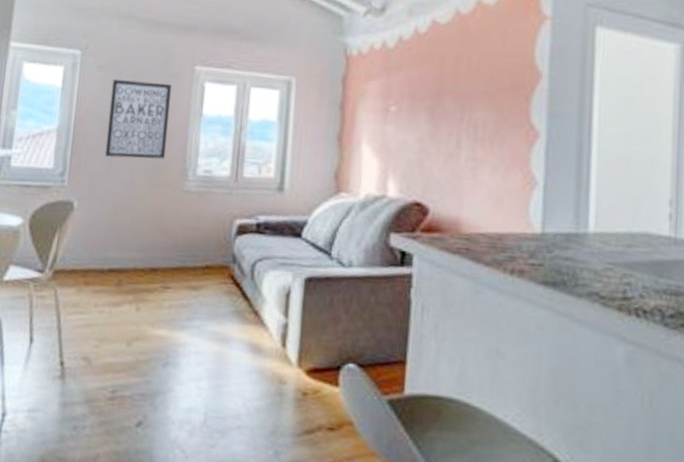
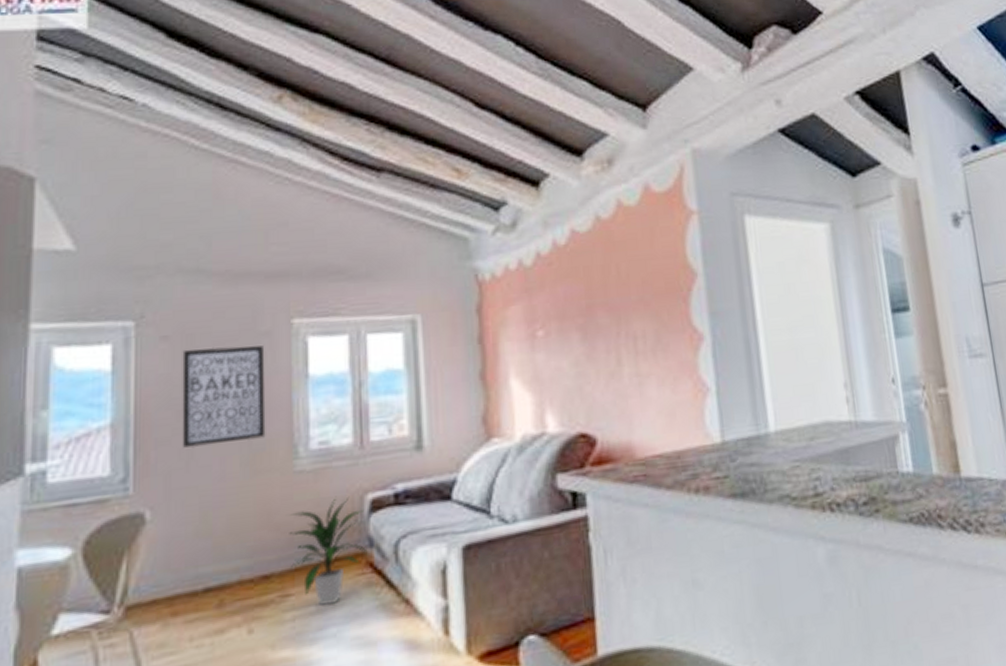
indoor plant: none [172,216,231,302] -> present [289,496,368,605]

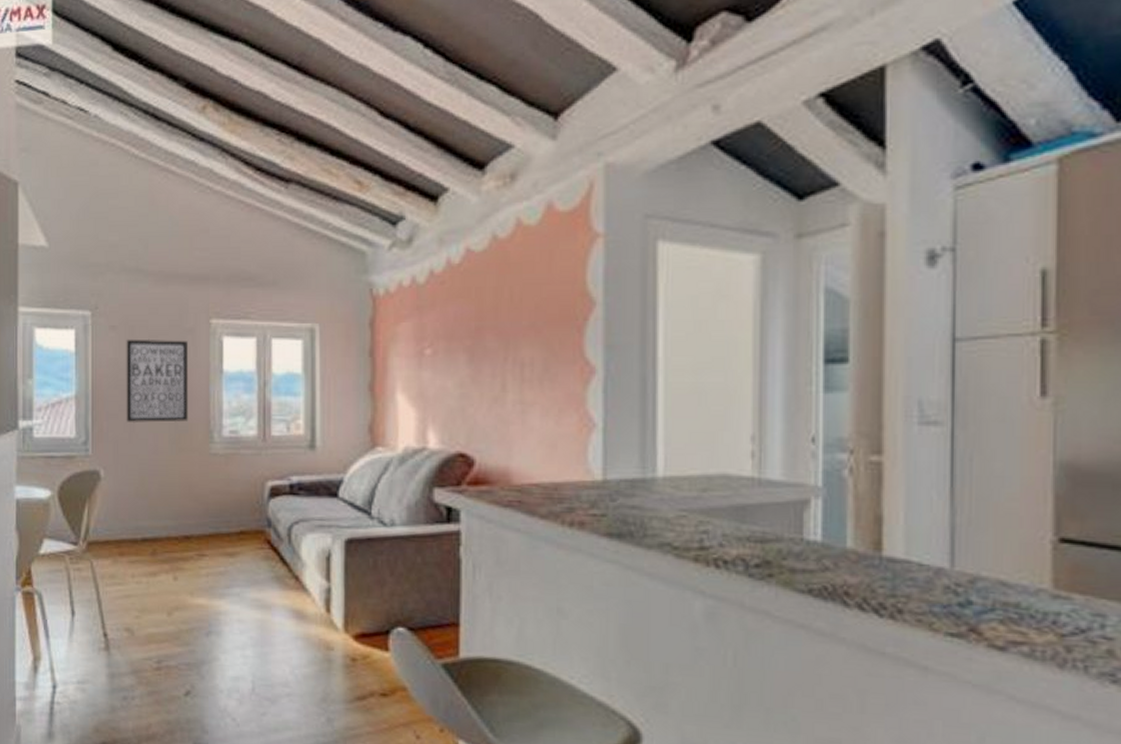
indoor plant: present [289,496,368,605] -> none [205,479,266,569]

